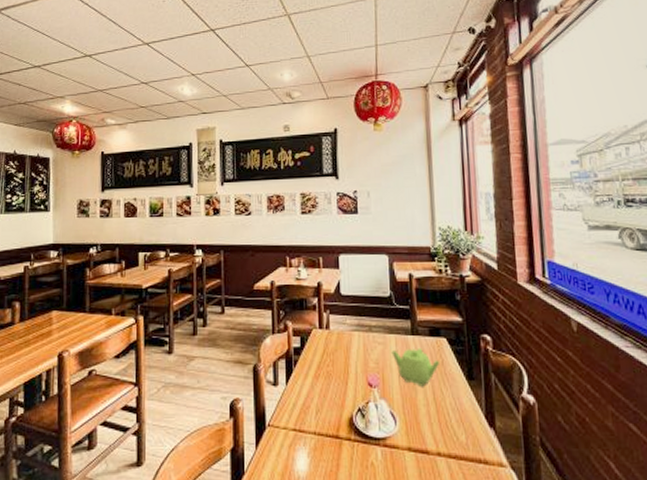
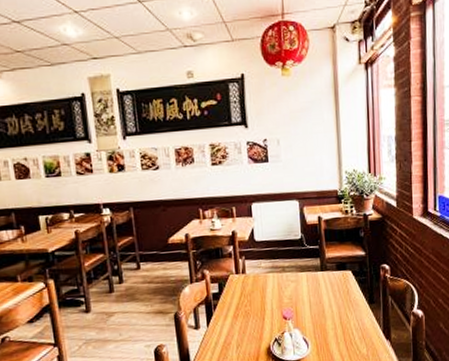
teapot: present [391,347,441,387] -> none [303,281,346,314]

